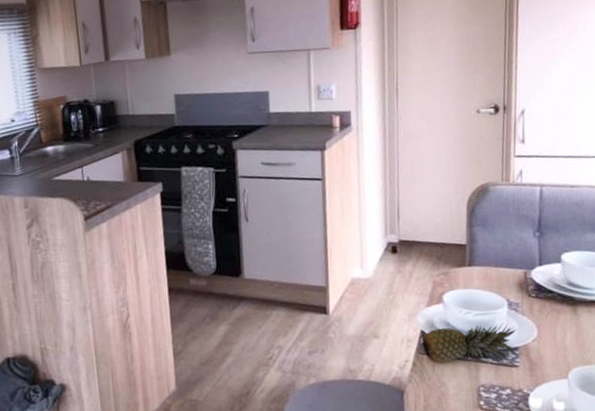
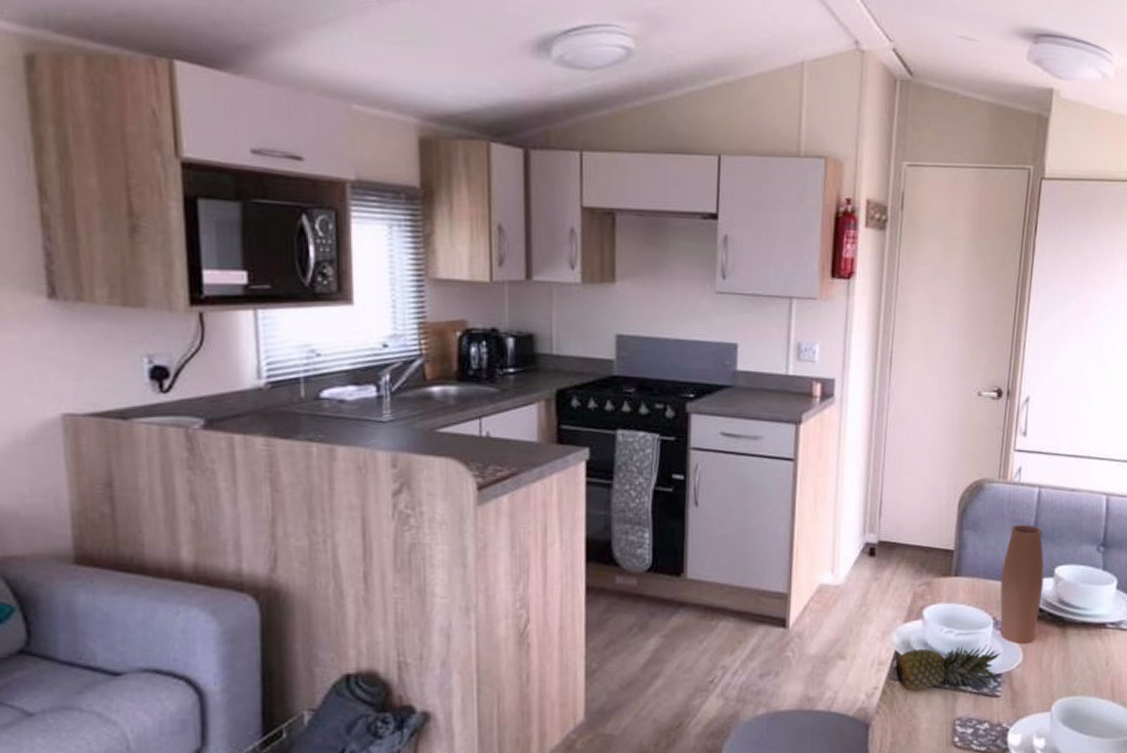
vase: none [511,218,552,322] -> present [1000,524,1044,644]

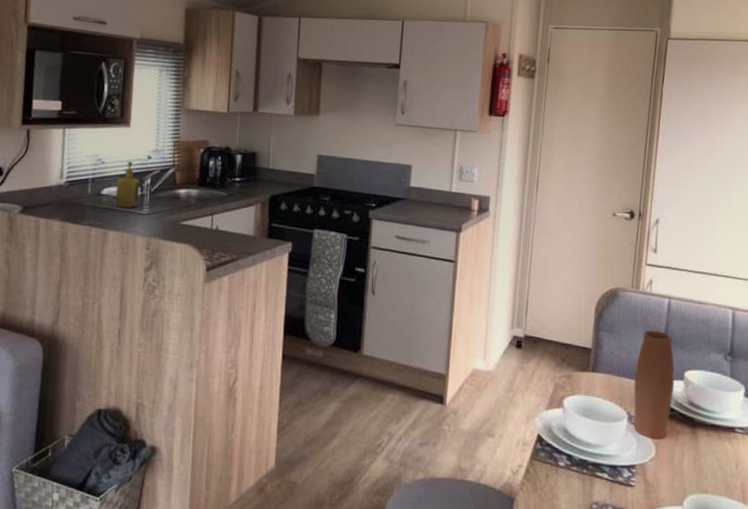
soap dispenser: none [341,352,376,415] -> present [115,162,140,208]
fruit: present [895,644,1003,691] -> none [538,434,636,476]

